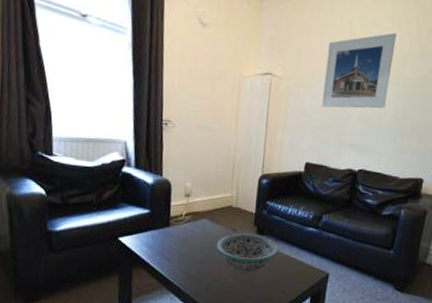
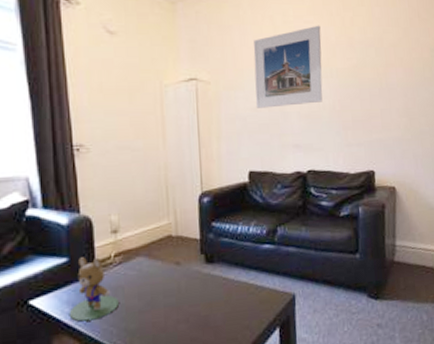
teddy bear: none [146,211,184,261] -> present [69,257,119,322]
decorative bowl: present [216,233,279,274] -> none [158,263,234,315]

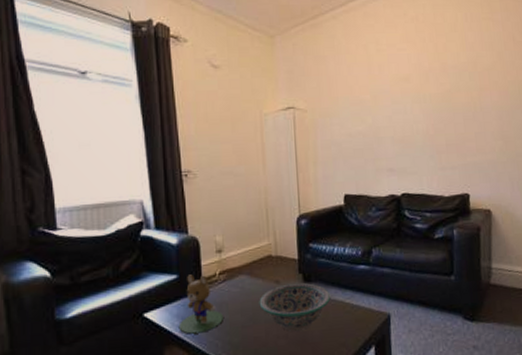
decorative bowl: none [158,263,234,315] -> present [259,282,331,332]
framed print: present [253,25,323,108] -> none [348,52,416,134]

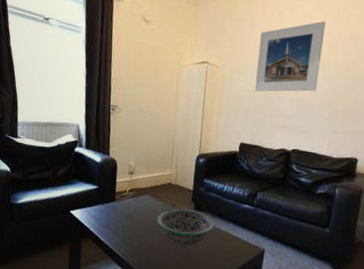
teddy bear: present [178,274,223,334] -> none [94,187,128,234]
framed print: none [348,52,416,134] -> present [254,21,326,92]

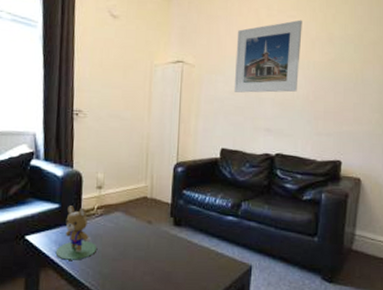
teddy bear: none [94,187,128,234] -> present [55,206,97,260]
decorative bowl: present [156,208,216,248] -> none [130,225,198,270]

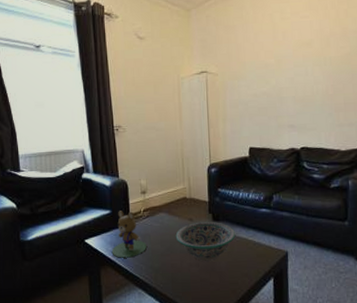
decorative bowl: none [130,225,198,270] -> present [175,221,236,261]
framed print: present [233,20,302,93] -> none [254,19,317,94]

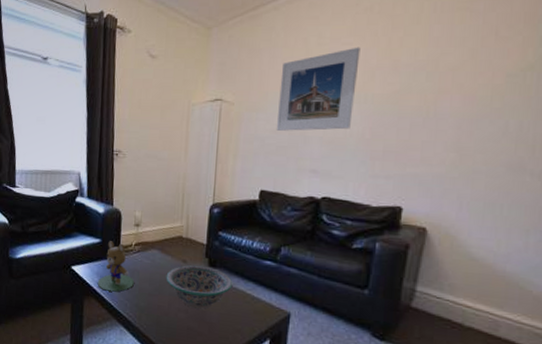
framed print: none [254,19,317,94] -> present [276,47,361,131]

